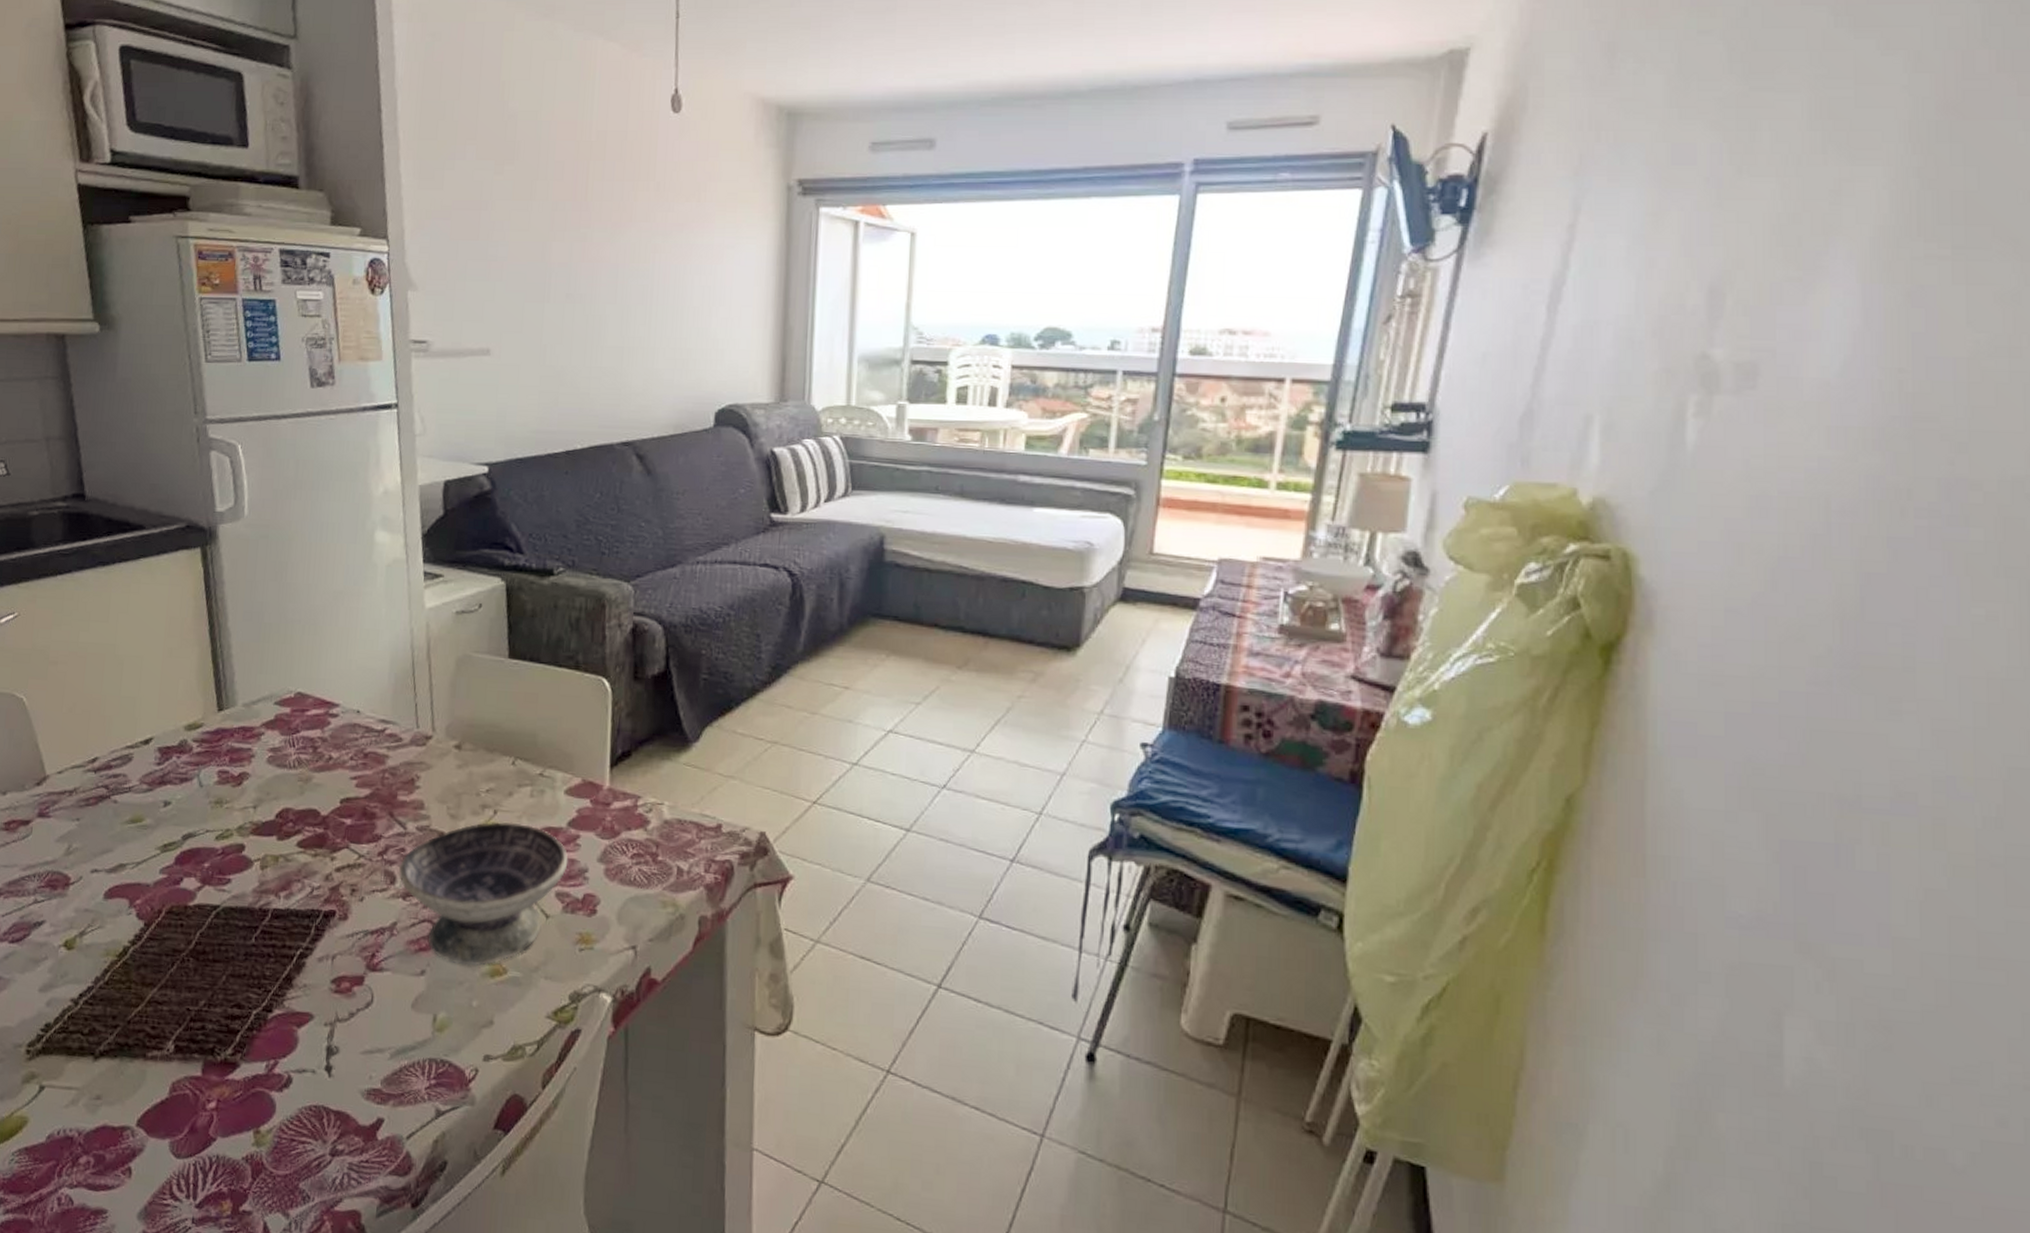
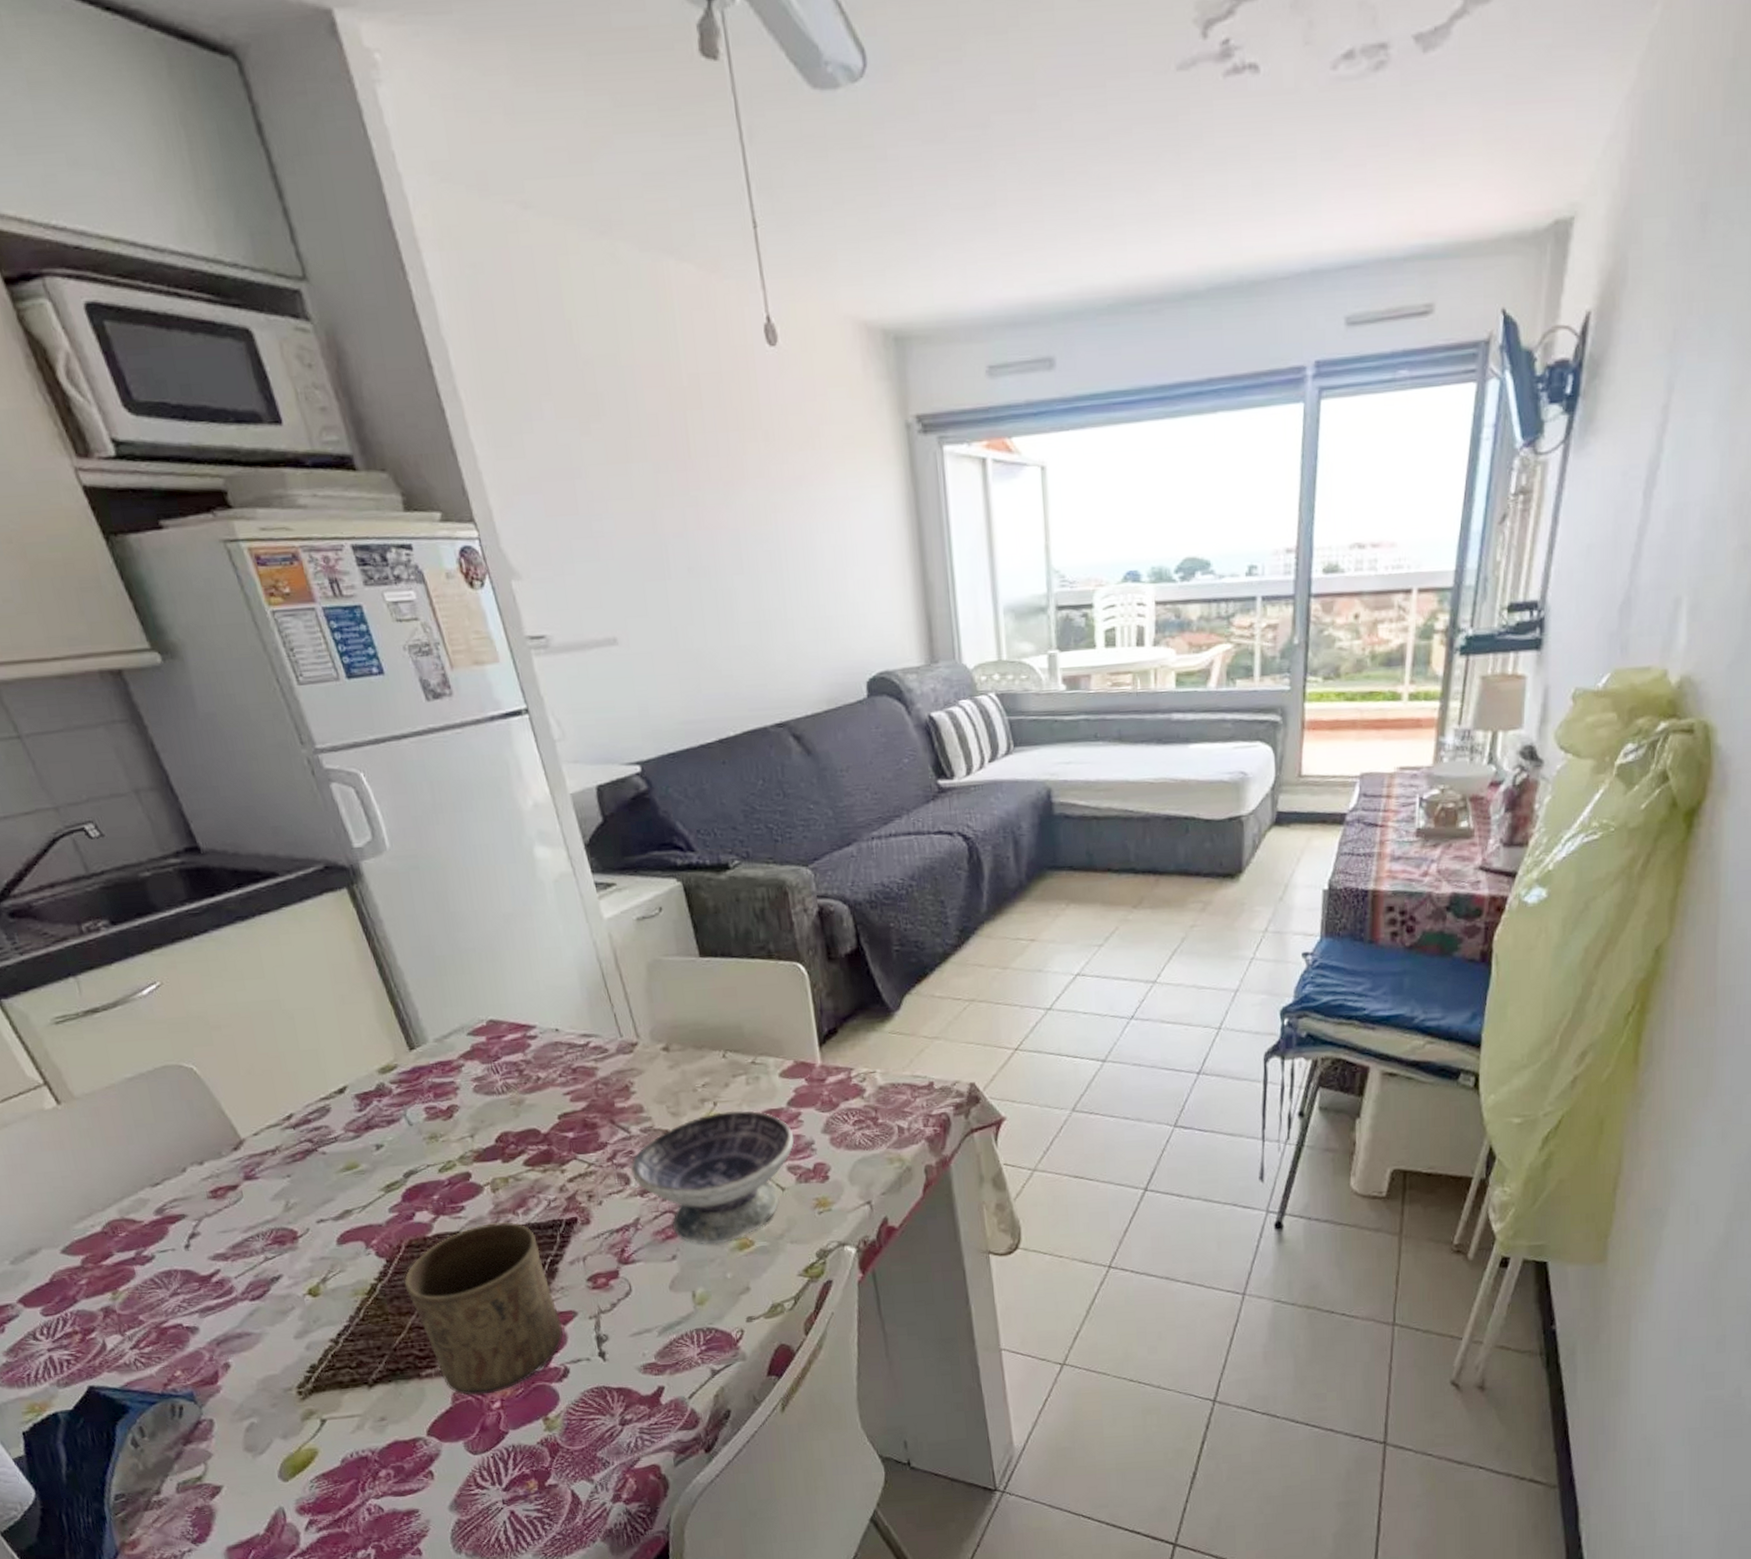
cup: none [154,902,296,1091] -> present [404,1222,563,1395]

